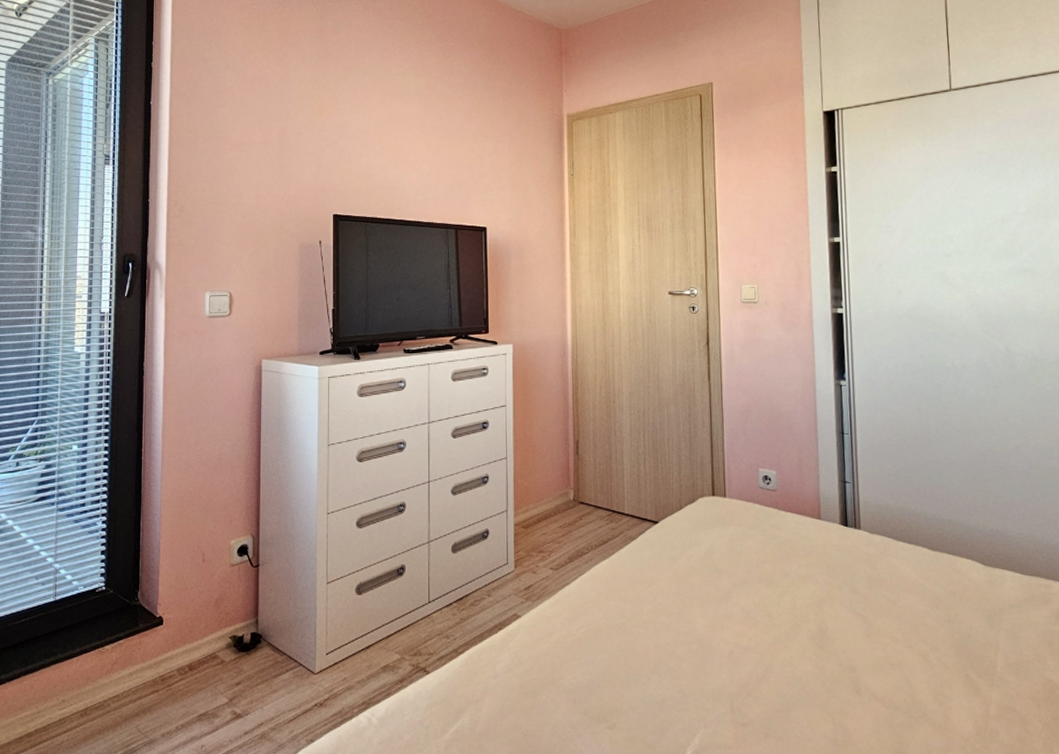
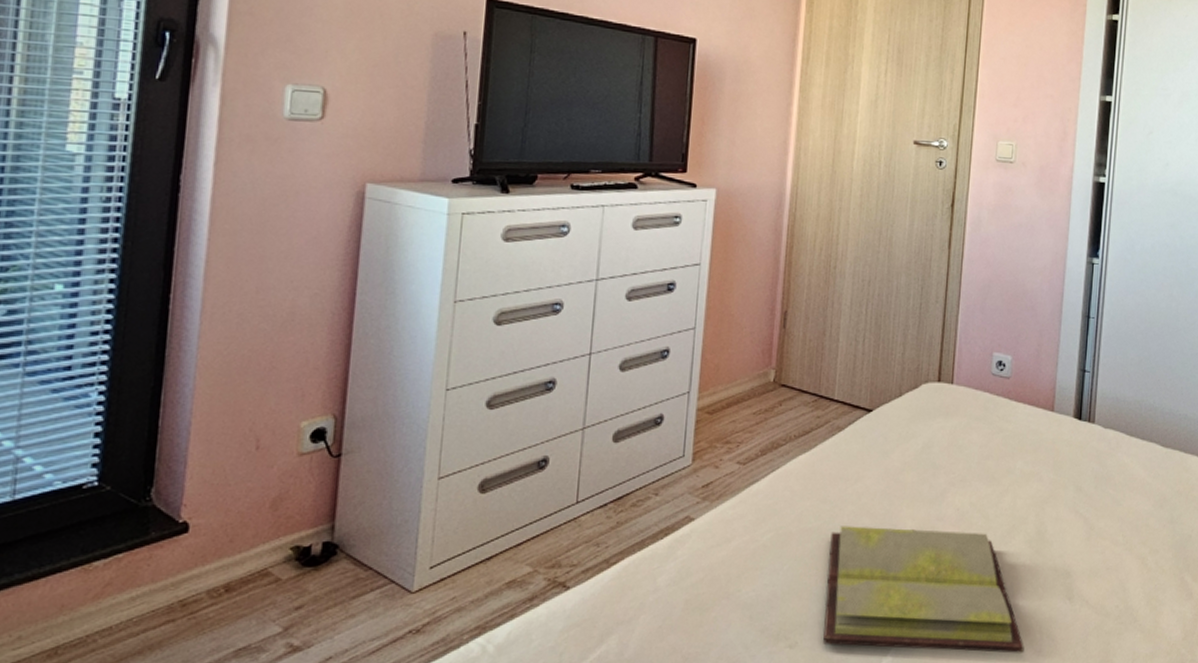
diary: none [634,623,820,742] -> present [823,526,1024,653]

